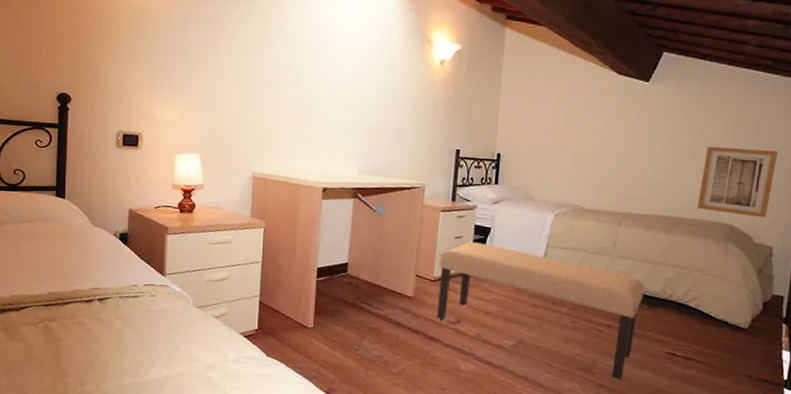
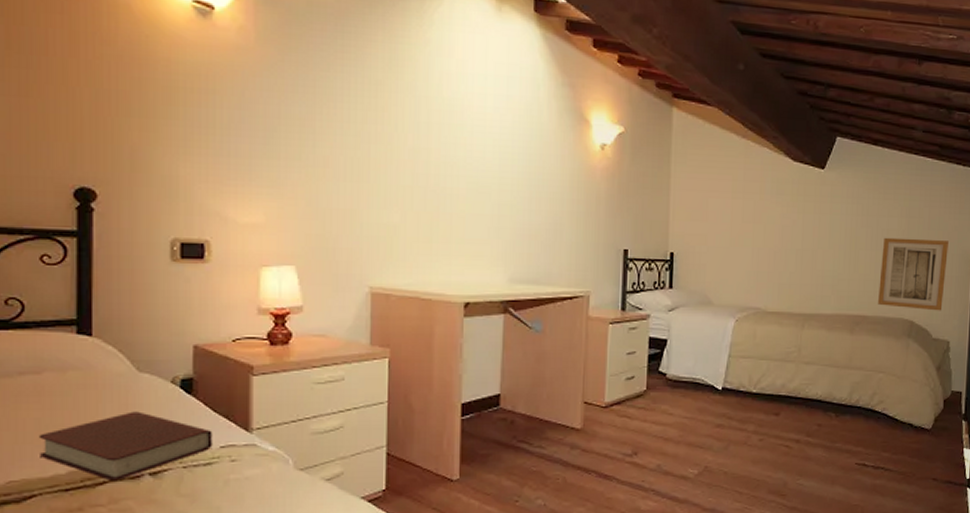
book: none [30,254,139,303] -> present [38,411,212,481]
bench: present [437,241,644,379] -> none [611,357,831,499]

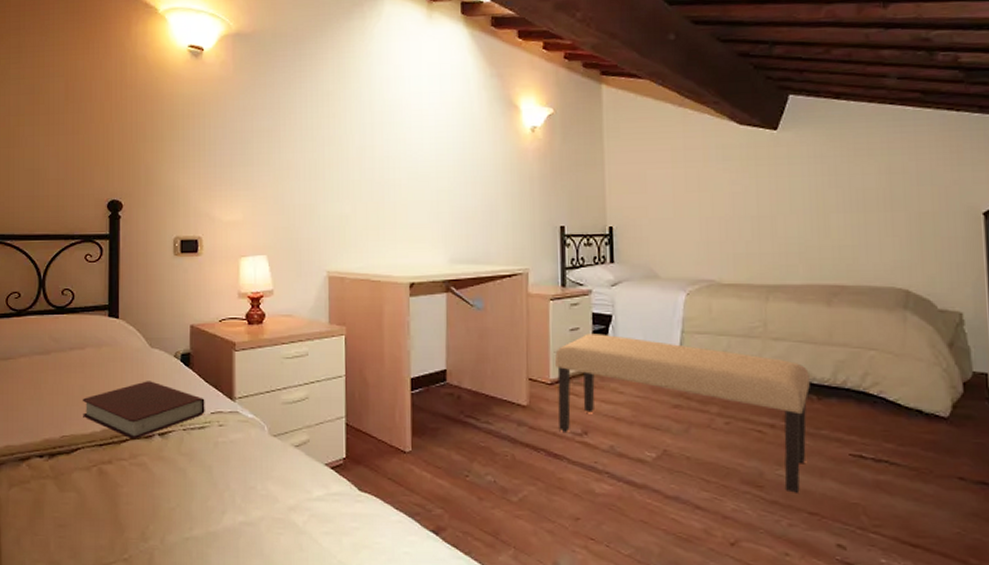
bench: none [611,357,831,499] -> present [555,333,810,493]
wall art: present [878,237,949,311] -> none [858,196,948,278]

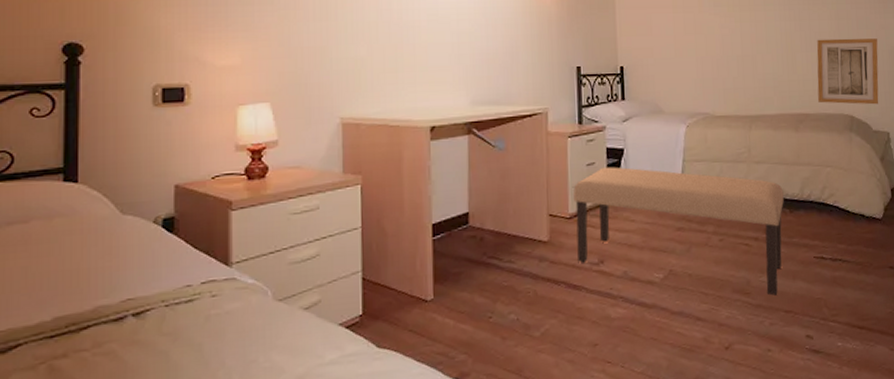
book: present [82,381,205,439] -> none [24,253,194,325]
wall art: none [858,196,948,278] -> present [816,38,879,105]

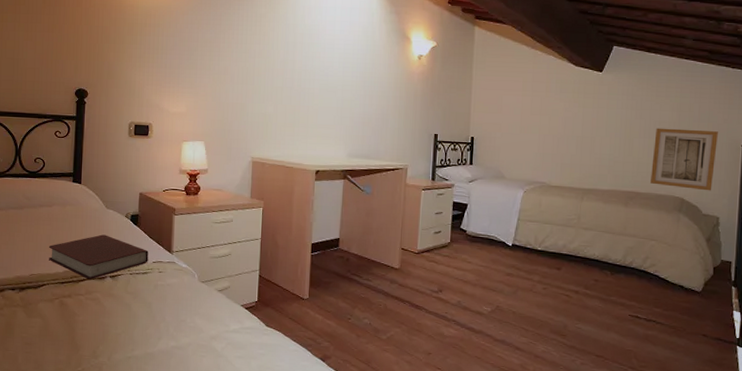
book: none [24,253,194,325] -> present [48,234,149,280]
bench: present [573,167,784,296] -> none [421,217,607,341]

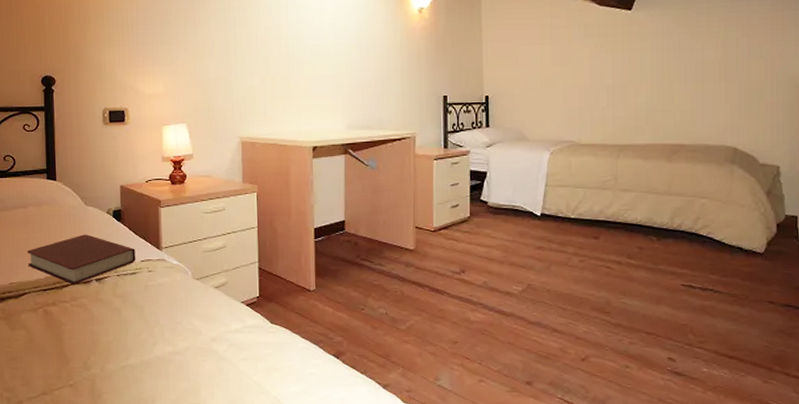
wall art: present [651,128,718,191] -> none [696,67,772,137]

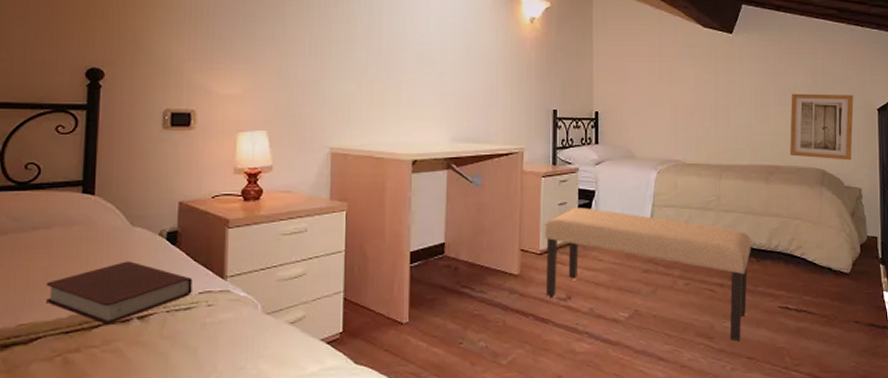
bench: none [438,188,651,317] -> present [545,207,751,342]
wall art: none [696,67,772,137] -> present [790,93,854,161]

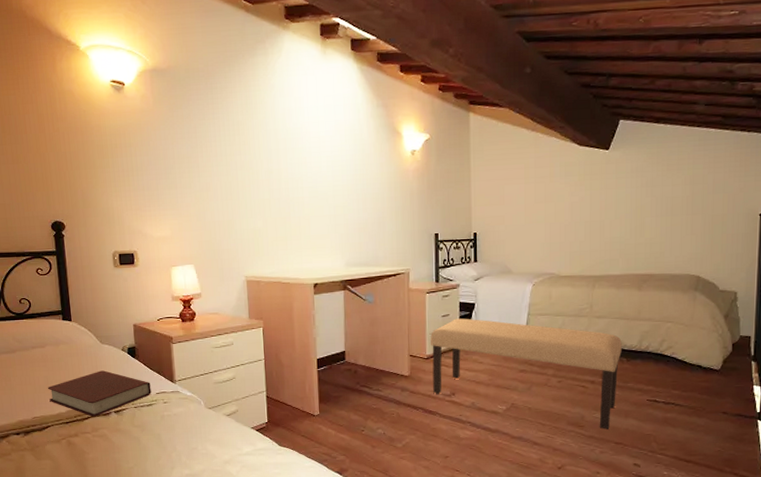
wall art: present [790,93,854,161] -> none [664,202,734,266]

